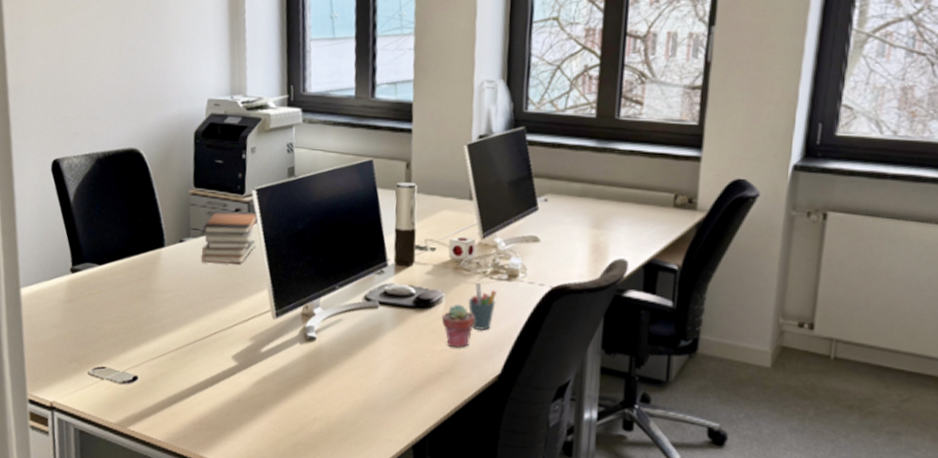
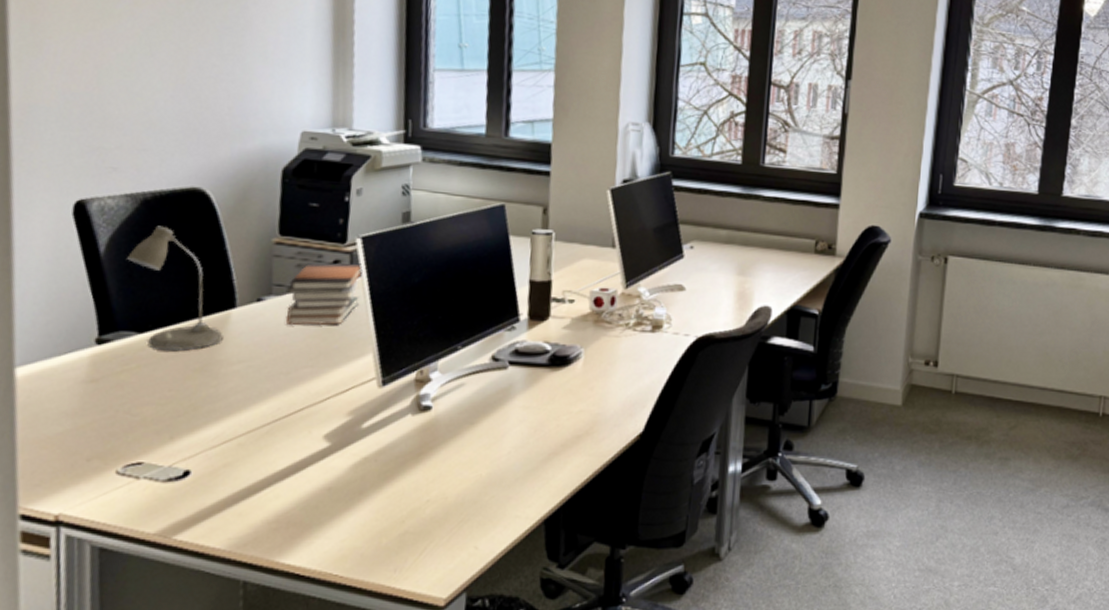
desk lamp: none [88,179,157,280] -> present [127,225,223,351]
potted succulent: present [441,304,475,348] -> none [579,359,616,407]
pen holder: present [468,282,497,331] -> none [609,335,640,388]

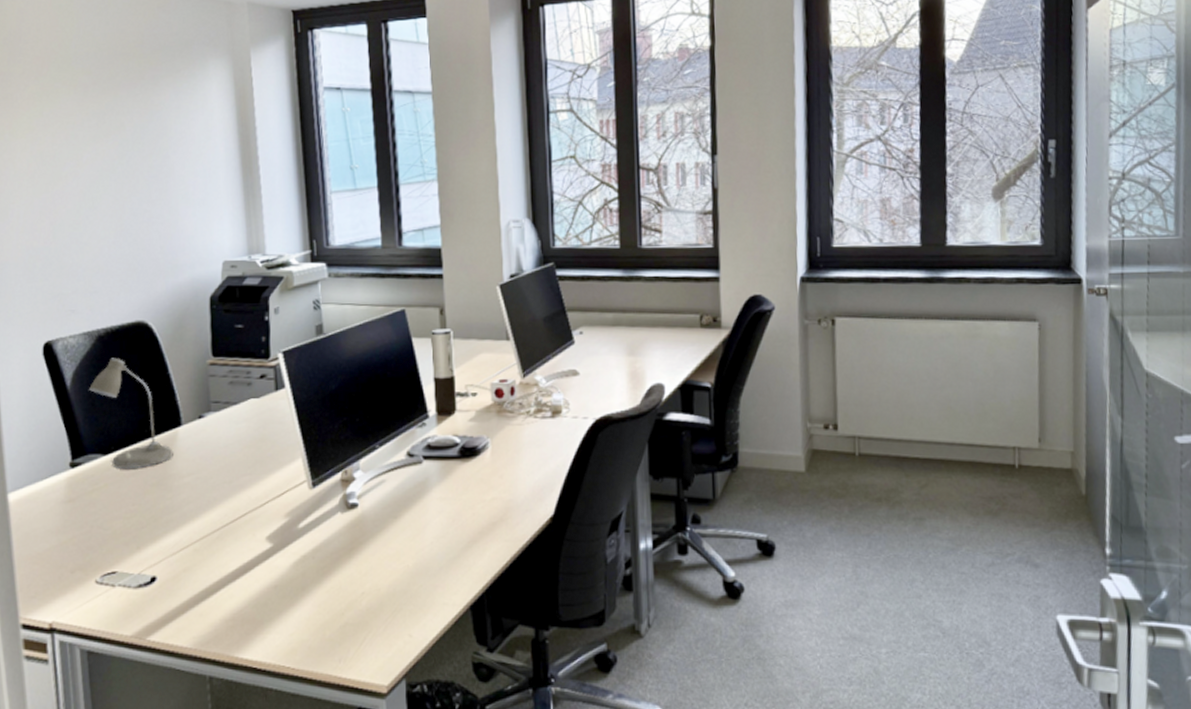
book stack: present [285,262,363,325] -> none [222,376,286,437]

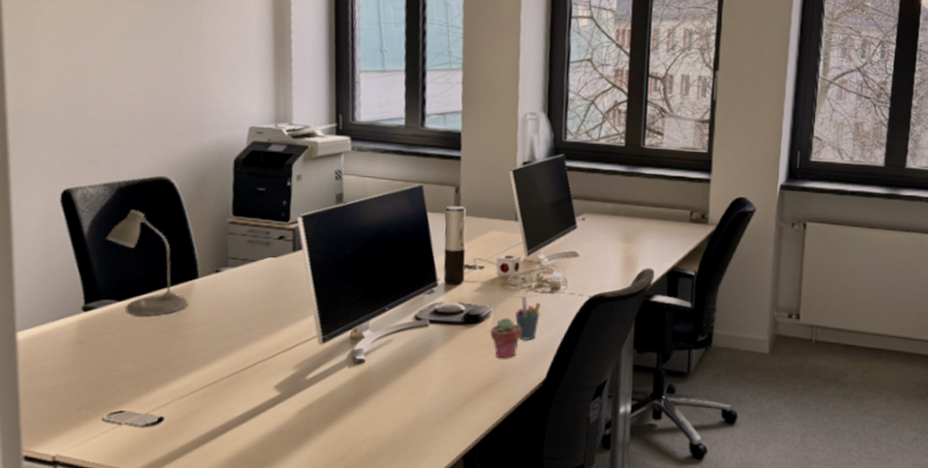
potted succulent: none [489,448,522,494] -> present [490,317,521,358]
pen holder: none [514,423,542,473] -> present [514,296,541,341]

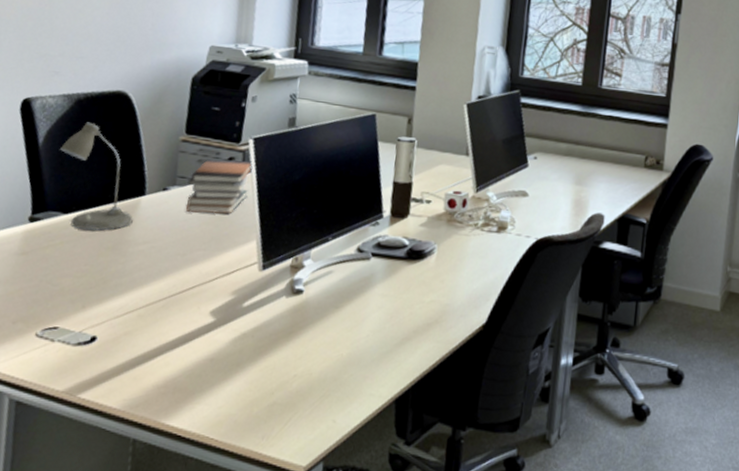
book stack: none [239,238,304,292] -> present [185,159,253,214]
potted succulent: present [490,317,521,358] -> none [432,255,464,298]
pen holder: present [514,296,541,341] -> none [459,234,486,282]

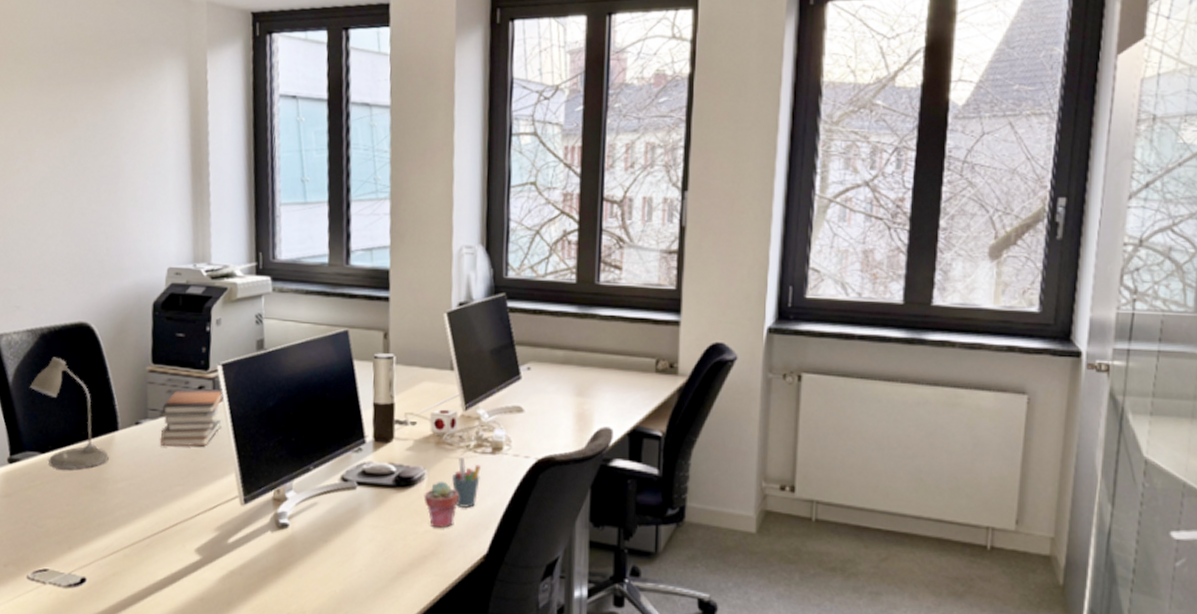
potted succulent: none [432,255,464,298] -> present [424,481,459,528]
pen holder: none [459,234,486,282] -> present [451,457,481,509]

